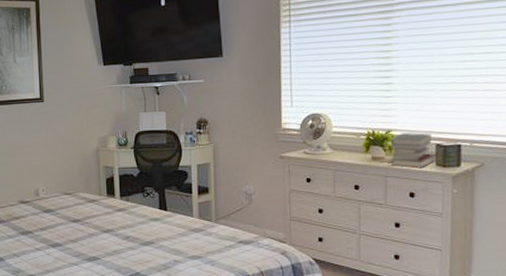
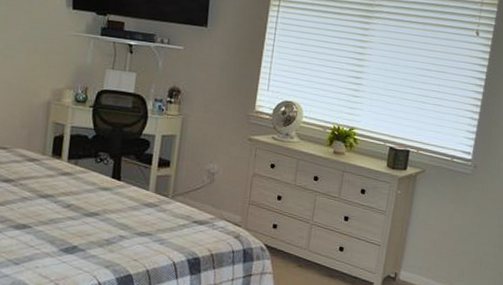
books: present [390,132,436,169] -> none [349,132,389,168]

